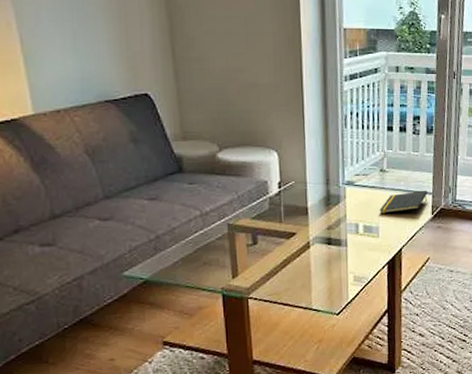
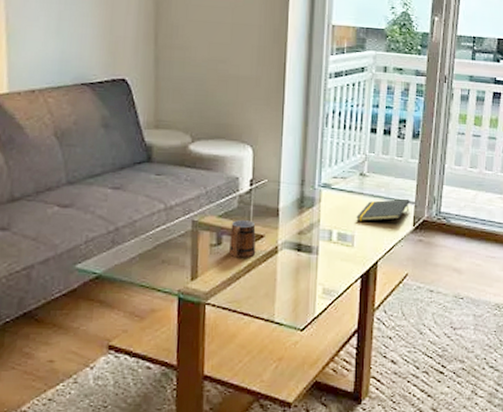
mug: none [264,219,290,255] -> present [228,219,256,258]

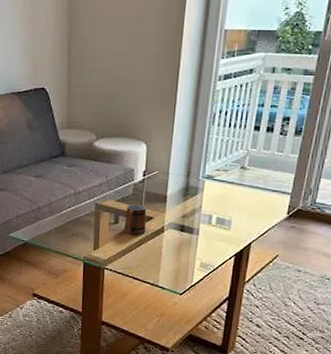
notepad: present [356,198,410,221] -> none [234,190,286,209]

